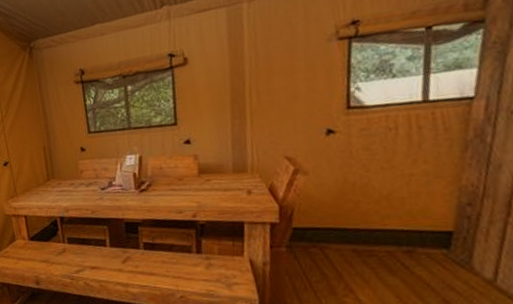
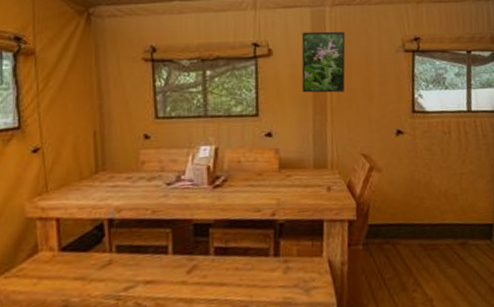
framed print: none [217,28,266,98] -> present [301,31,346,93]

